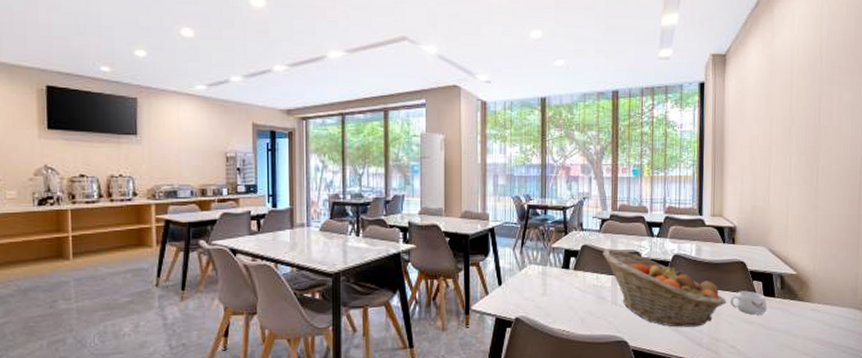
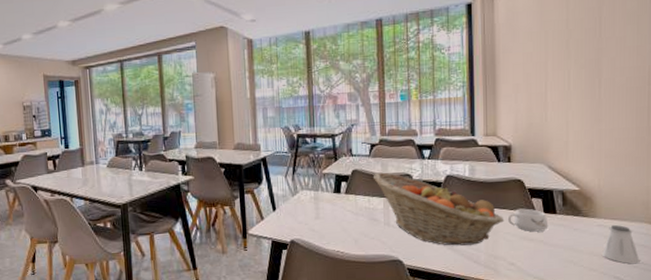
saltshaker: none [815,310,848,349] -> present [602,225,640,264]

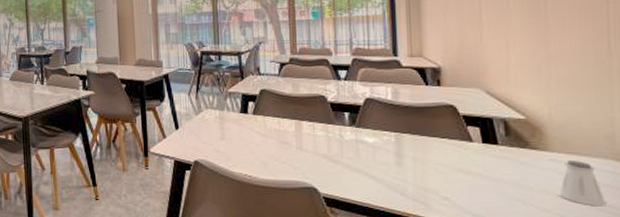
fruit basket: present [373,172,505,246] -> none [283,93,435,175]
mug: present [507,208,548,232] -> none [438,137,489,164]

